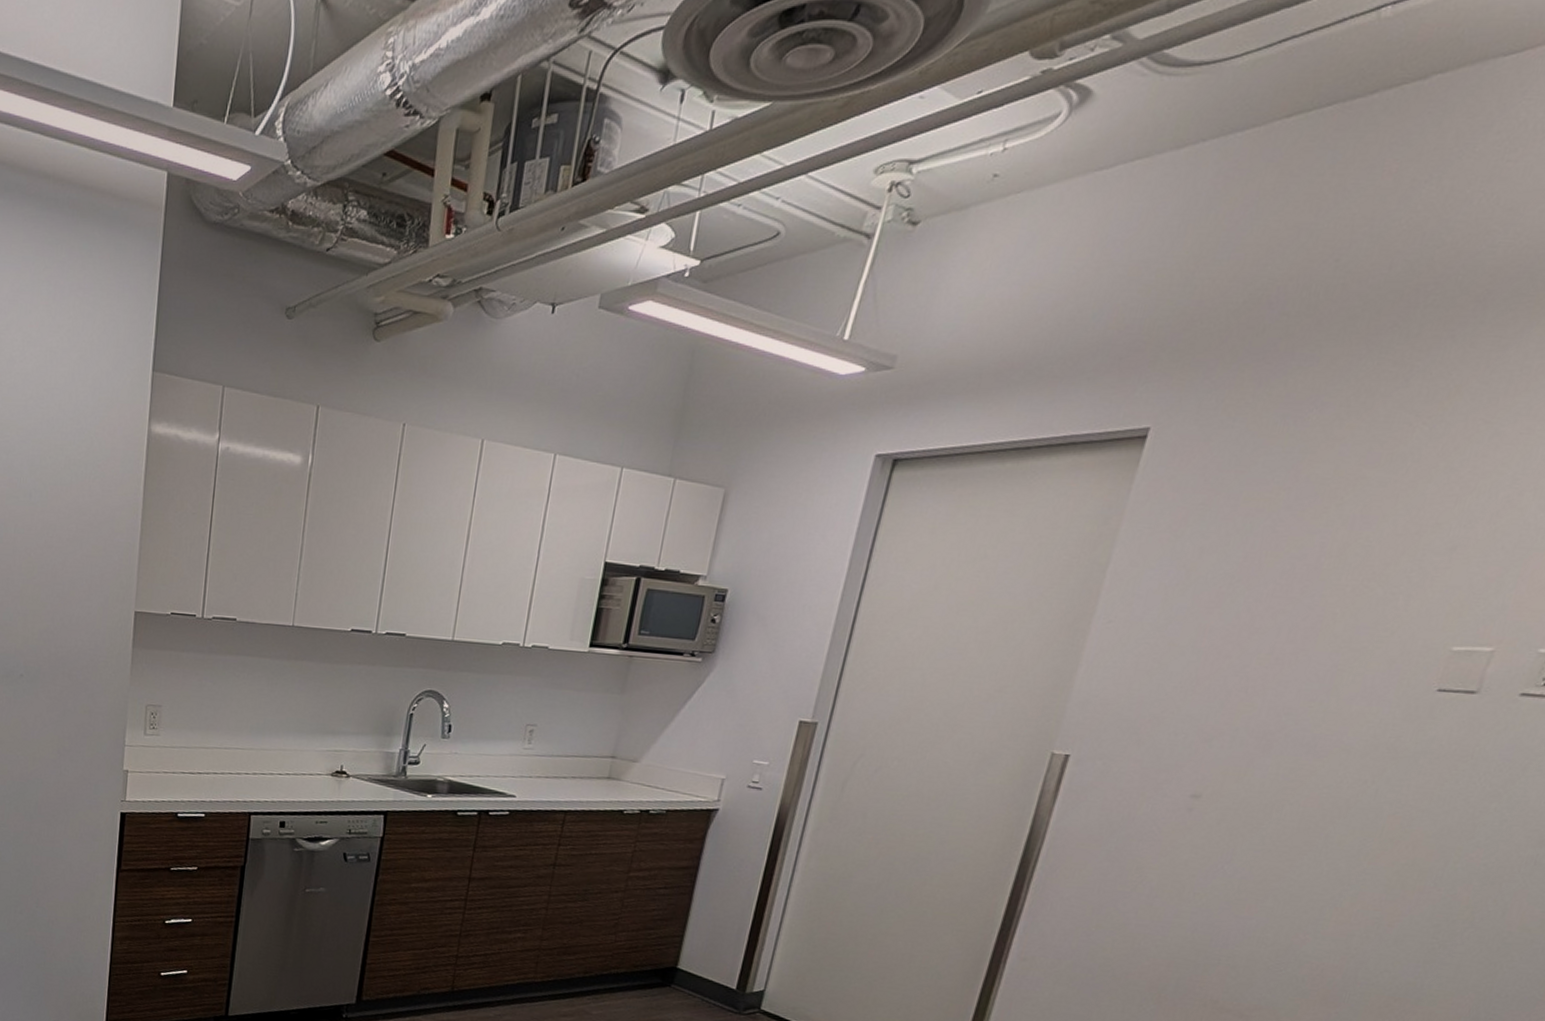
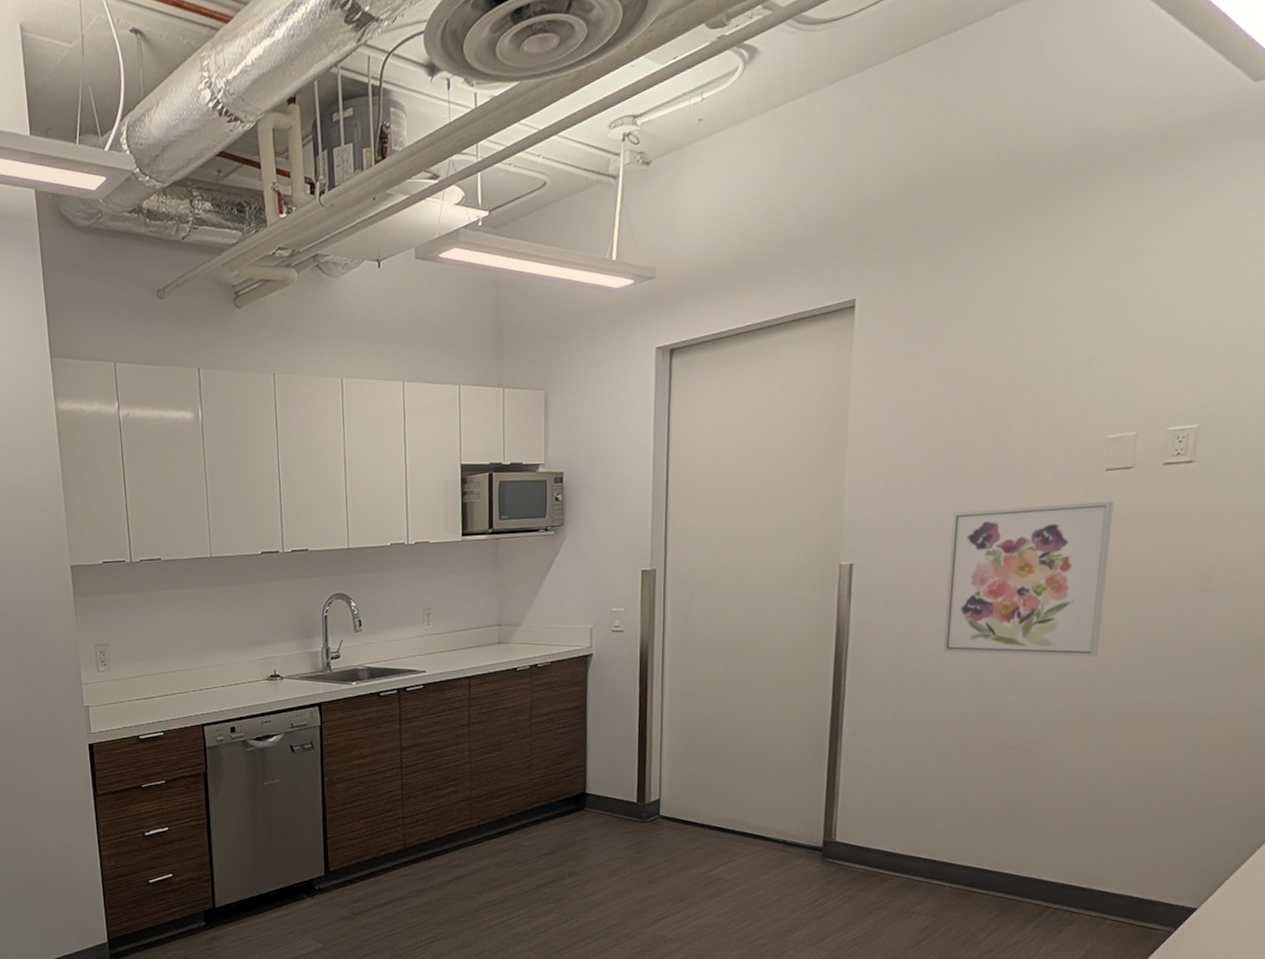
wall art: none [1163,712,1439,920] -> present [943,501,1114,658]

